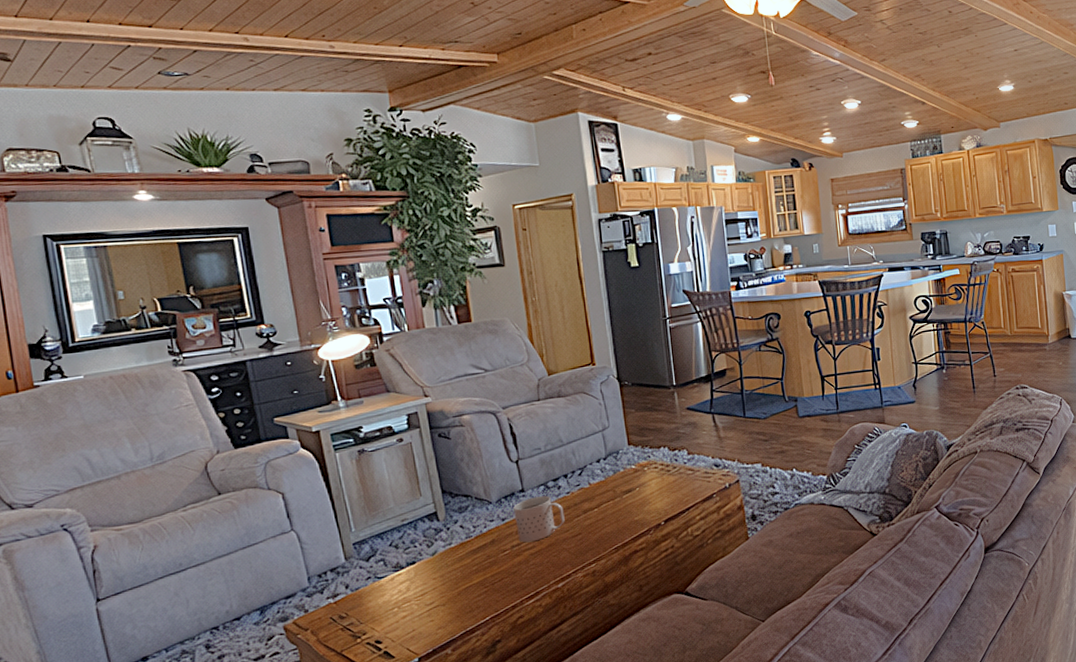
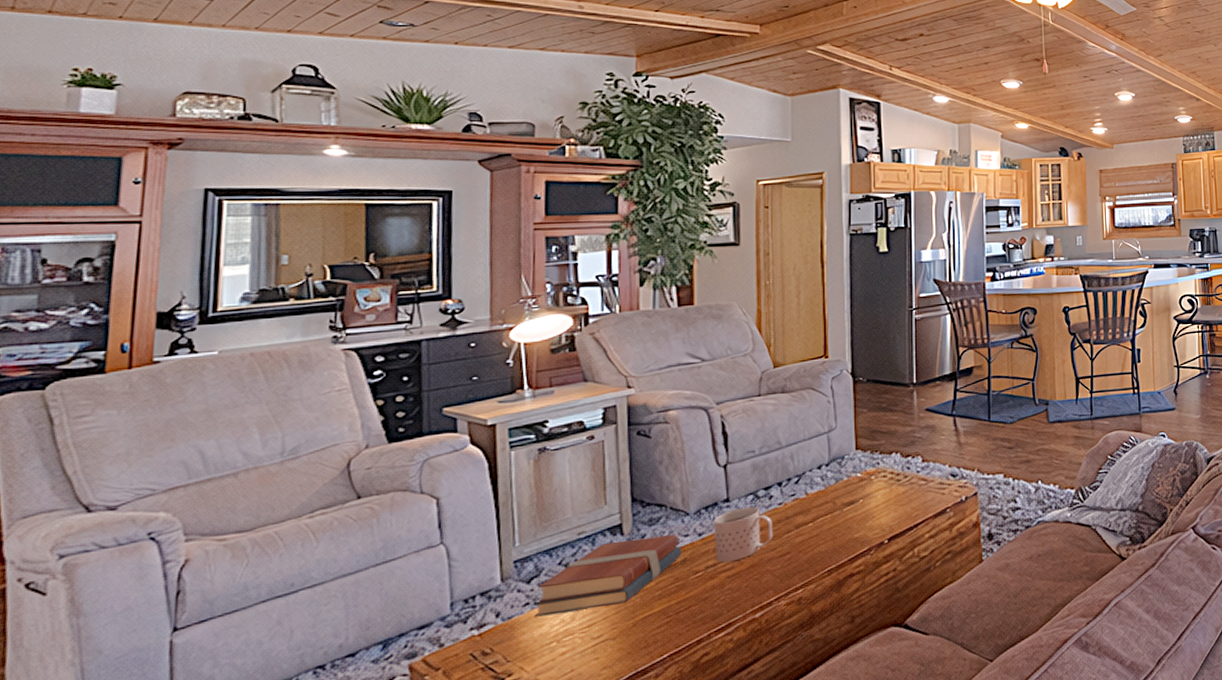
books: none [375,520,490,588] -> present [534,535,682,617]

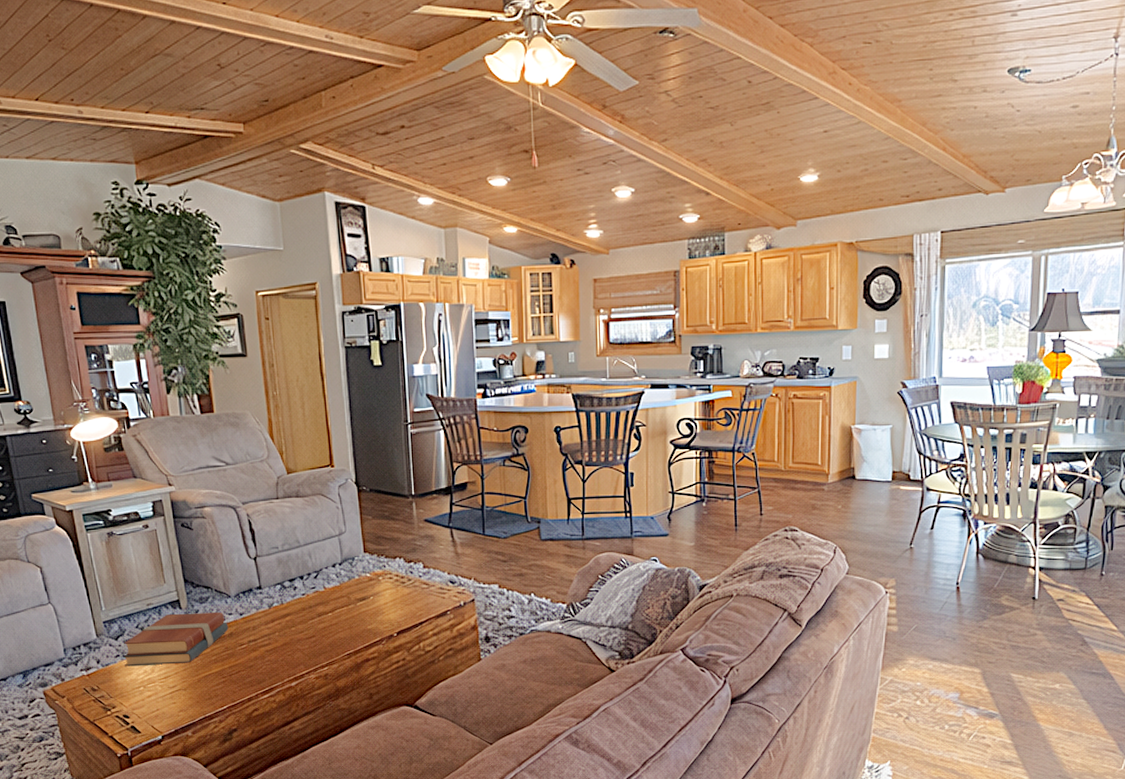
mug: present [714,507,773,563] -> none [251,595,300,639]

